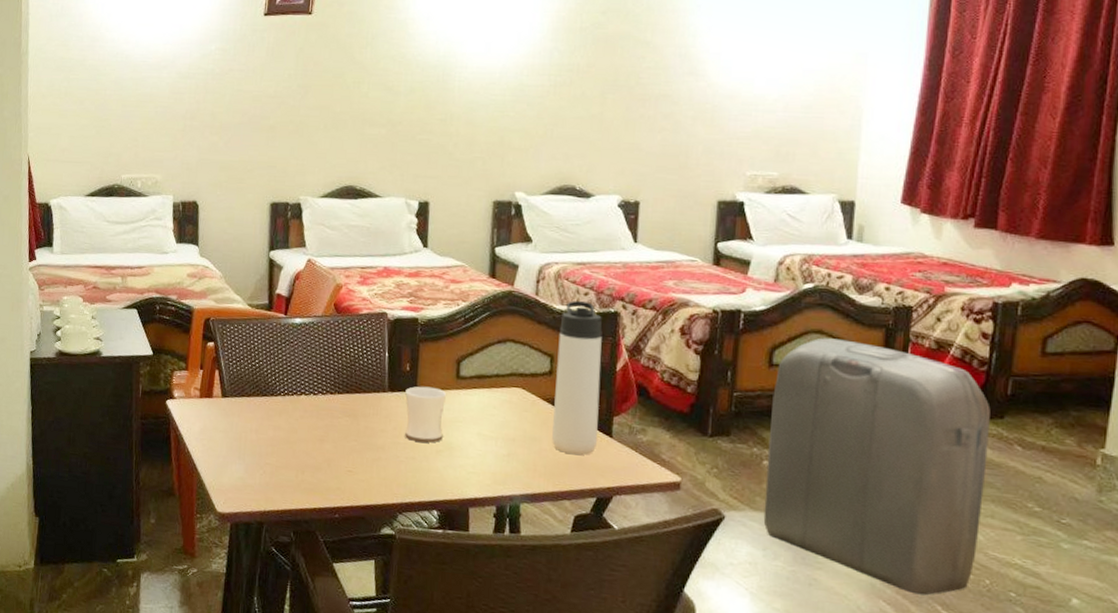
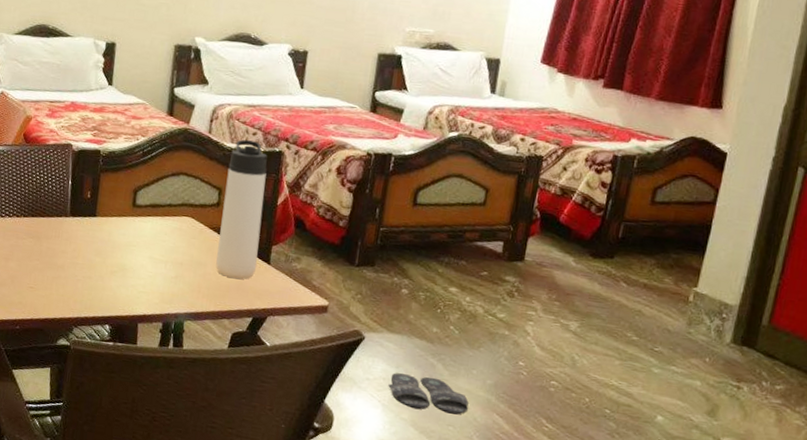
mug: present [405,386,447,443] -> none [83,212,124,264]
slippers: none [755,556,850,603] -> present [388,373,469,415]
suitcase: present [763,337,991,595] -> none [398,181,603,410]

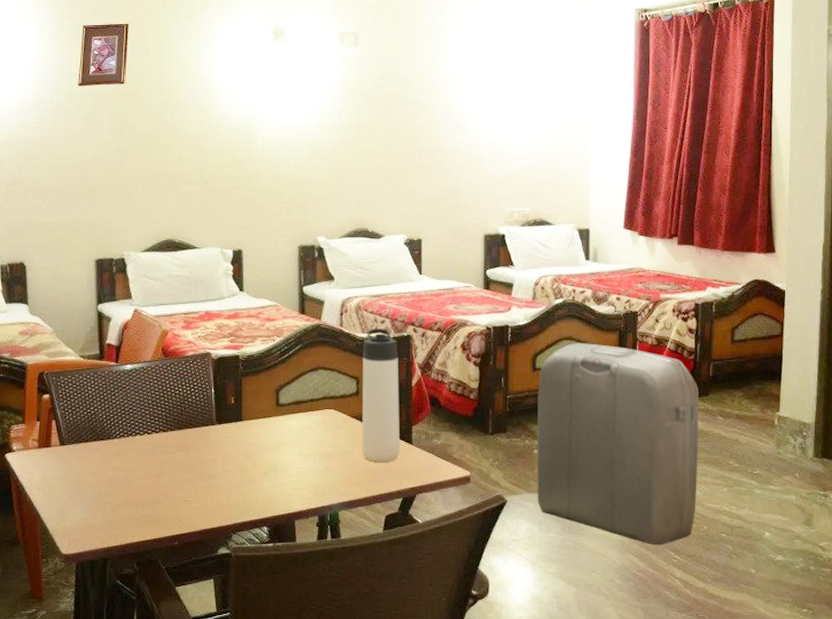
slippers: present [388,373,469,415] -> none [534,529,606,561]
suitcase: none [398,181,603,410] -> present [537,343,699,544]

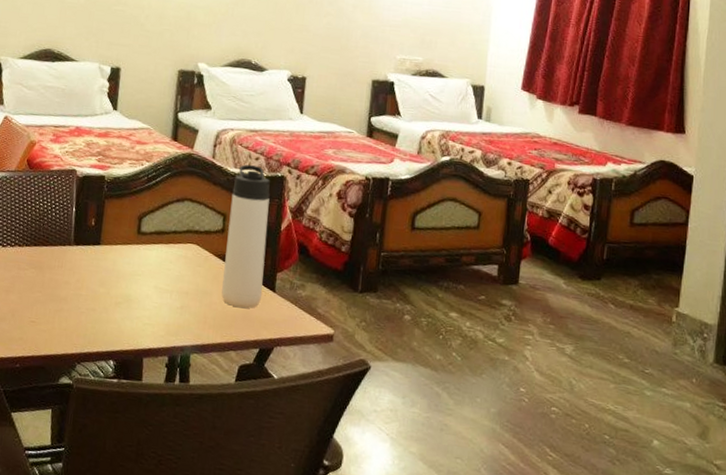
suitcase: present [537,343,699,544] -> none [403,205,590,438]

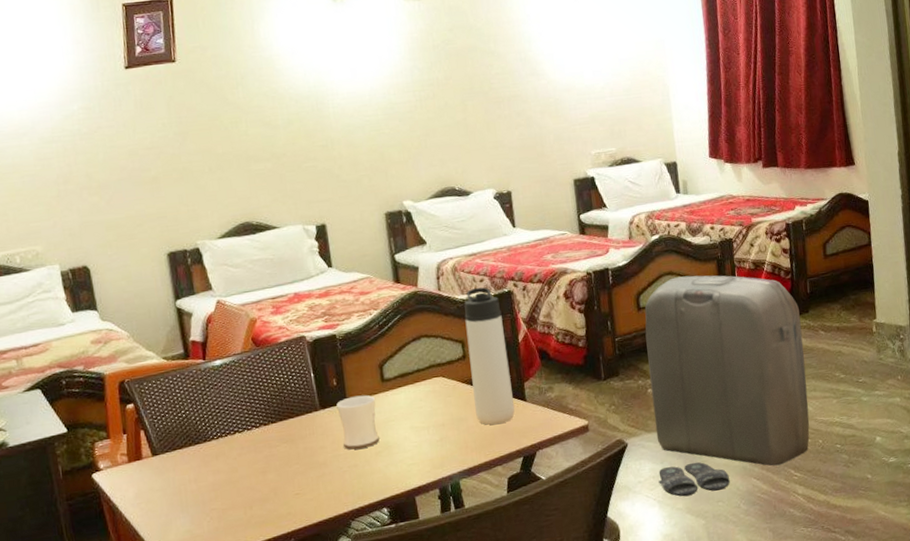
mug: none [87,240,128,295] -> present [336,395,380,450]
slippers: none [395,403,475,446] -> present [658,462,730,496]
suitcase: none [403,205,590,438] -> present [644,275,810,466]

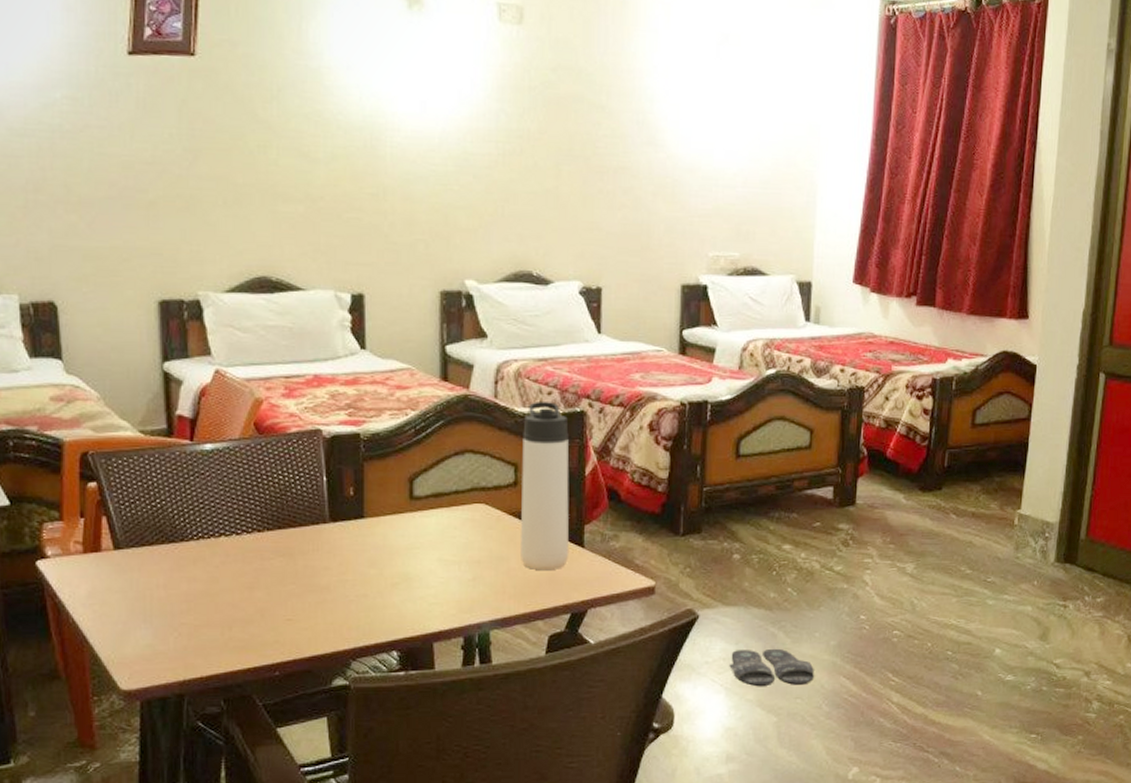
mug: present [336,395,380,450] -> none [350,512,400,576]
suitcase: present [644,275,810,466] -> none [735,424,931,665]

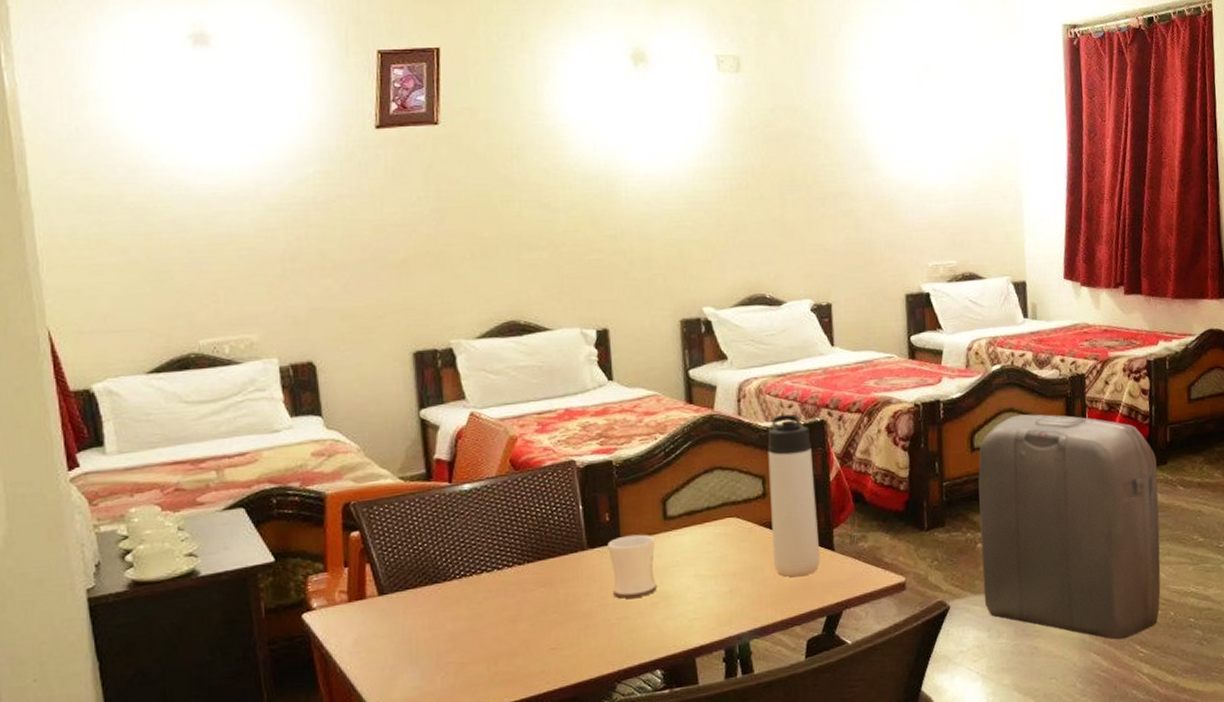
mug: none [350,512,400,576] -> present [608,534,657,599]
slippers: present [729,648,814,686] -> none [983,631,1066,670]
suitcase: none [735,424,931,665] -> present [978,414,1161,639]

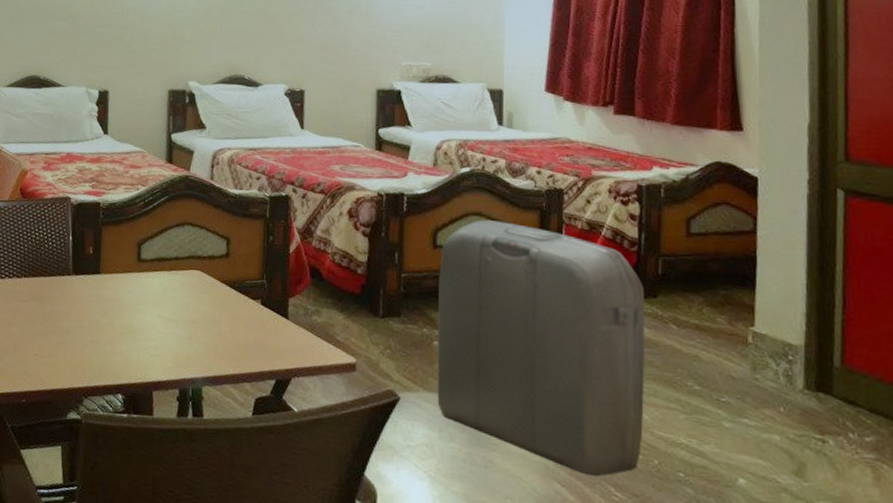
mug: present [608,534,657,599] -> none [89,269,129,326]
thermos bottle: present [767,414,821,577] -> none [231,185,275,337]

